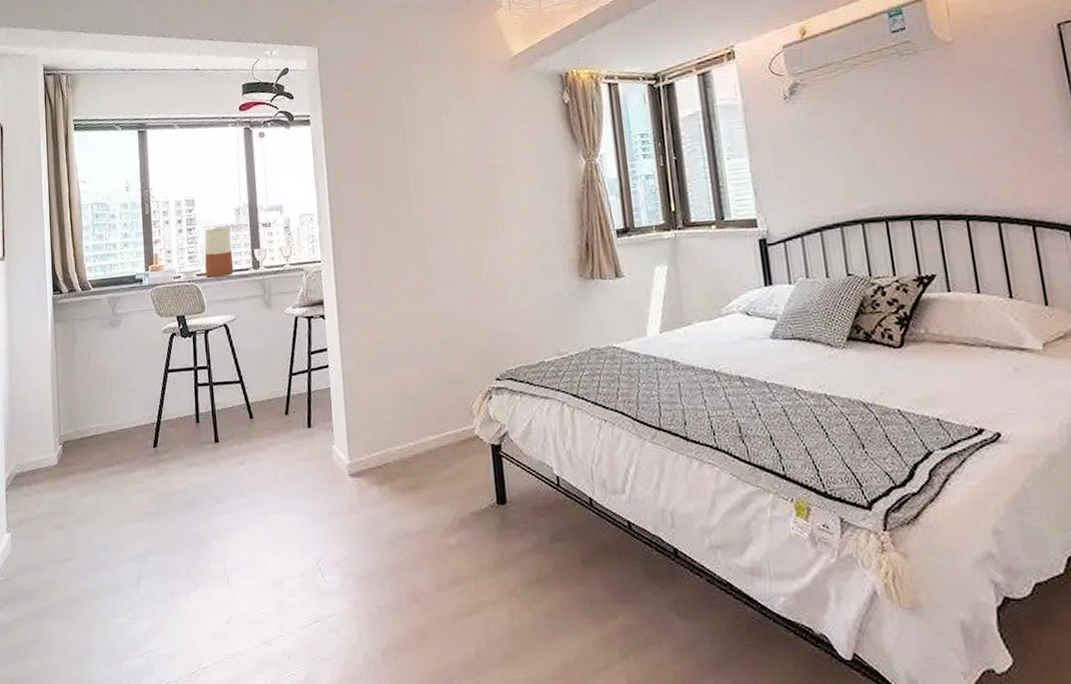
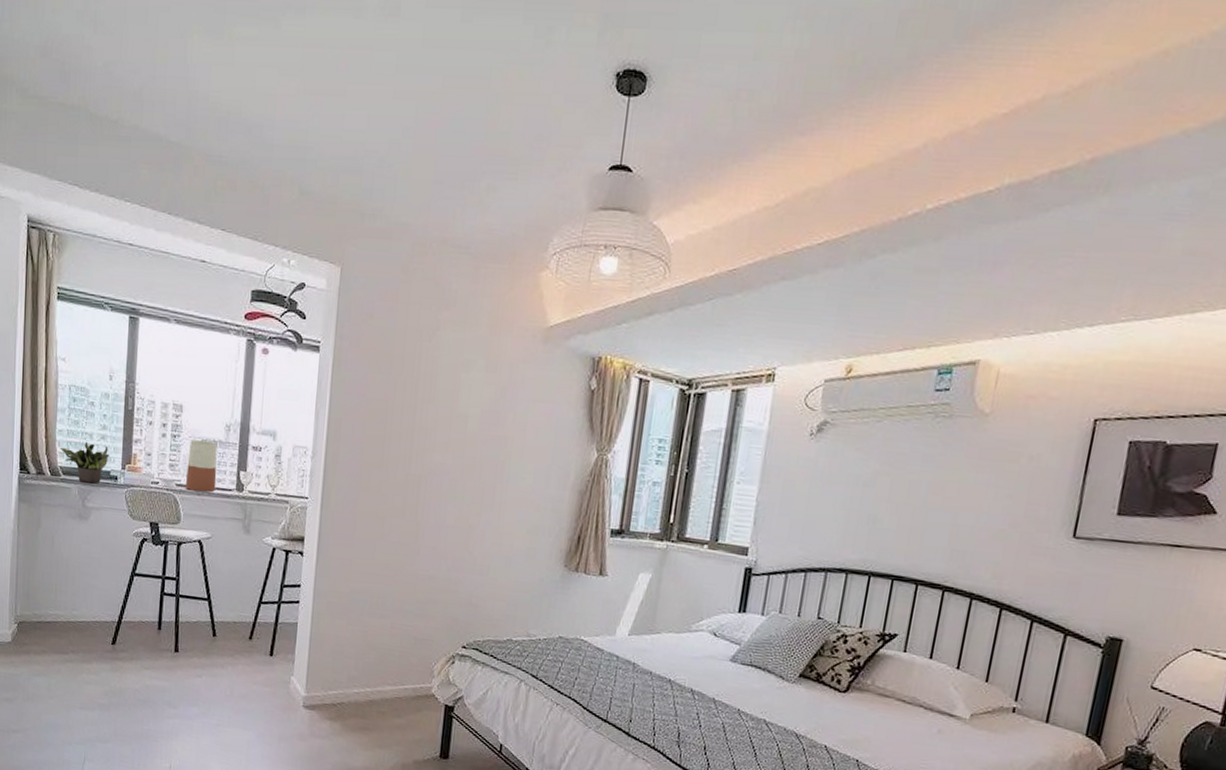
potted plant: none [87,251,133,293] -> present [59,441,109,485]

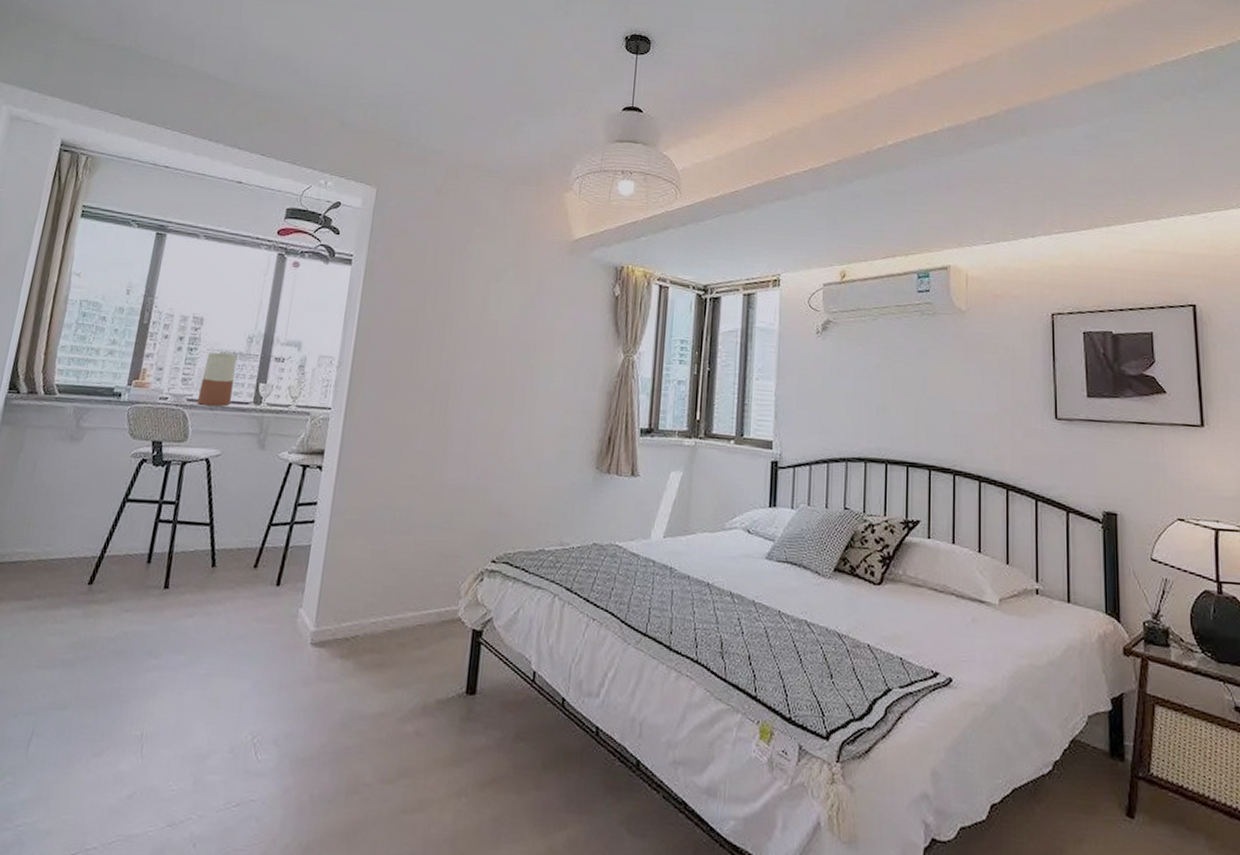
potted plant: present [59,441,109,485] -> none [59,357,116,403]

